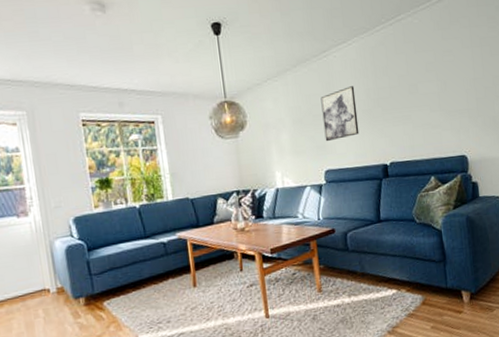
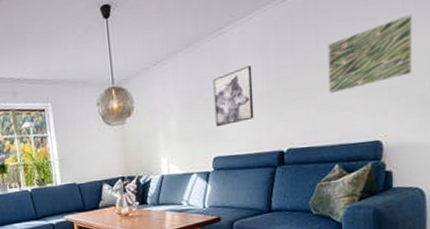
wall art: none [416,49,484,114] -> present [328,13,412,94]

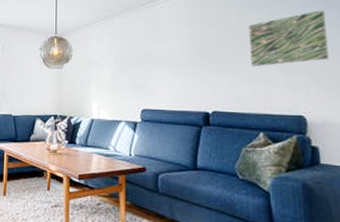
wall art: present [213,65,254,127] -> none [144,34,181,83]

